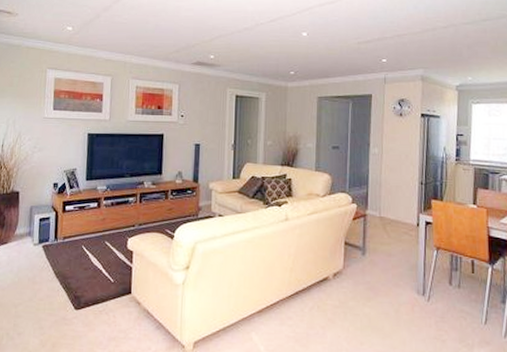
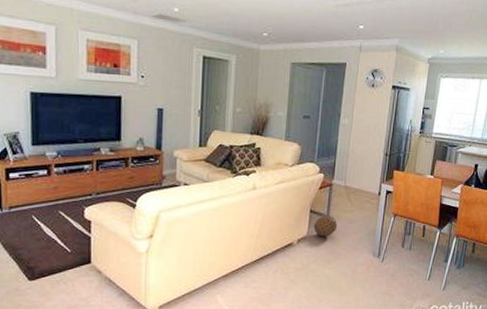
decorative ball: none [349,248,375,271] -> present [313,215,338,237]

